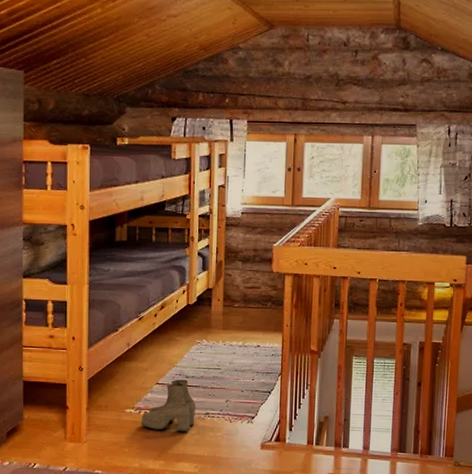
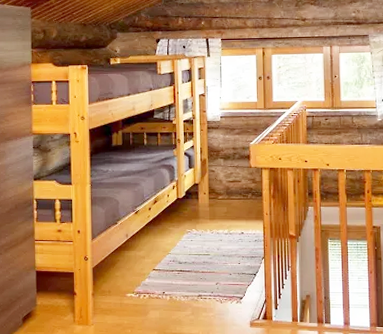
boots: present [142,379,196,432] -> none [141,265,189,313]

